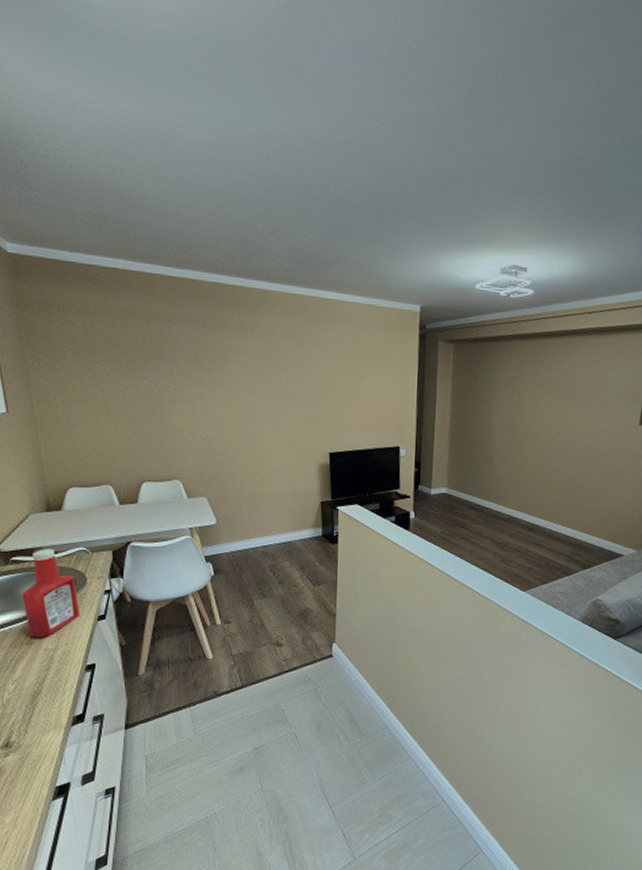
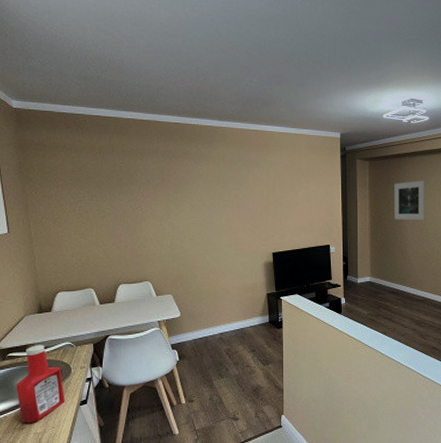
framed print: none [481,372,522,421] -> present [394,180,425,220]

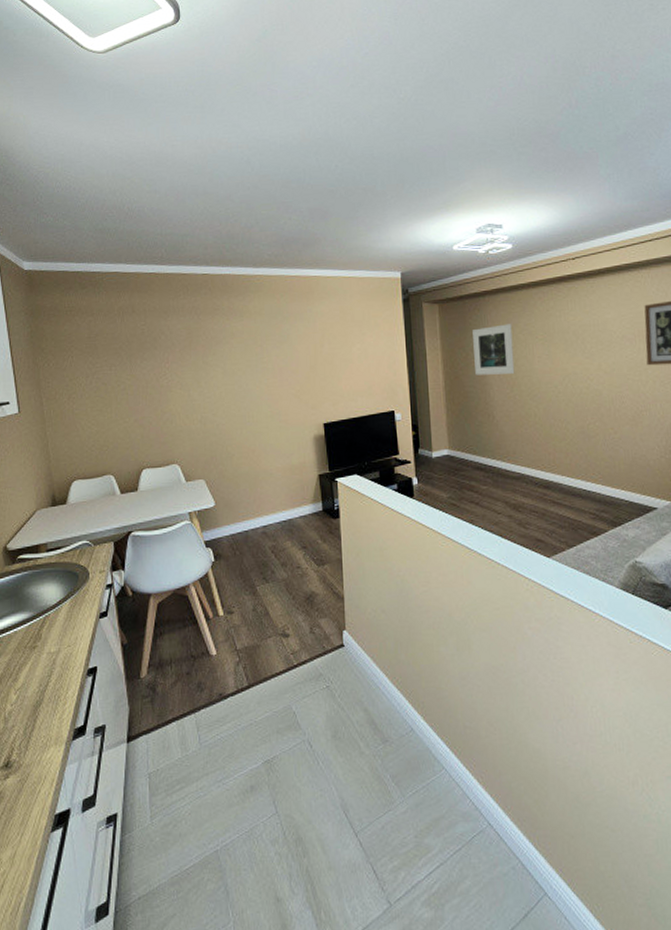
ketchup bottle: present [16,345,64,424] -> none [27,544,82,641]

